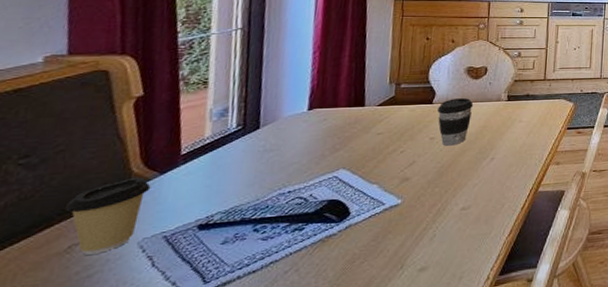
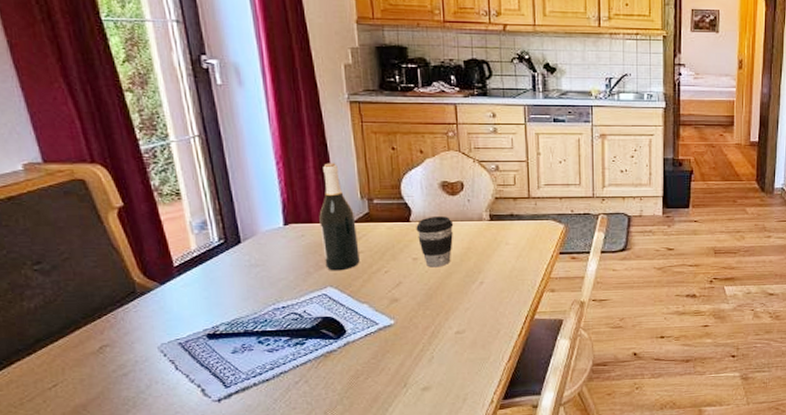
coffee cup: present [64,177,151,255] -> none [86,286,155,355]
wine bottle: none [342,52,381,153] -> present [319,163,360,271]

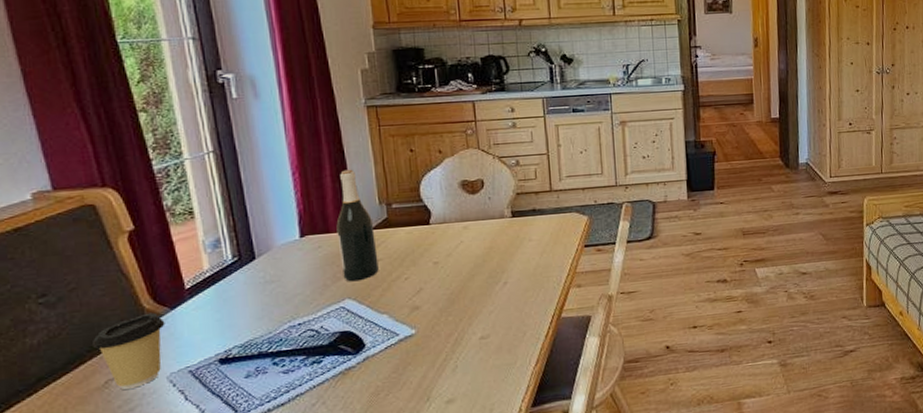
coffee cup: none [86,286,155,355] -> present [91,312,165,389]
coffee cup: present [416,217,454,268] -> none [436,216,475,271]

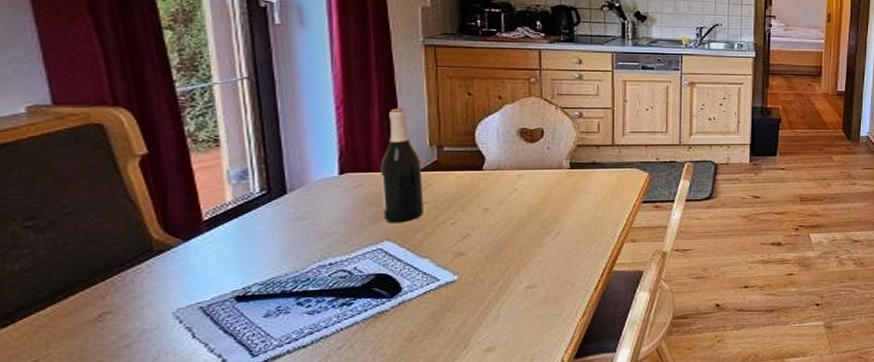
coffee cup: present [91,312,165,389] -> none [85,243,176,324]

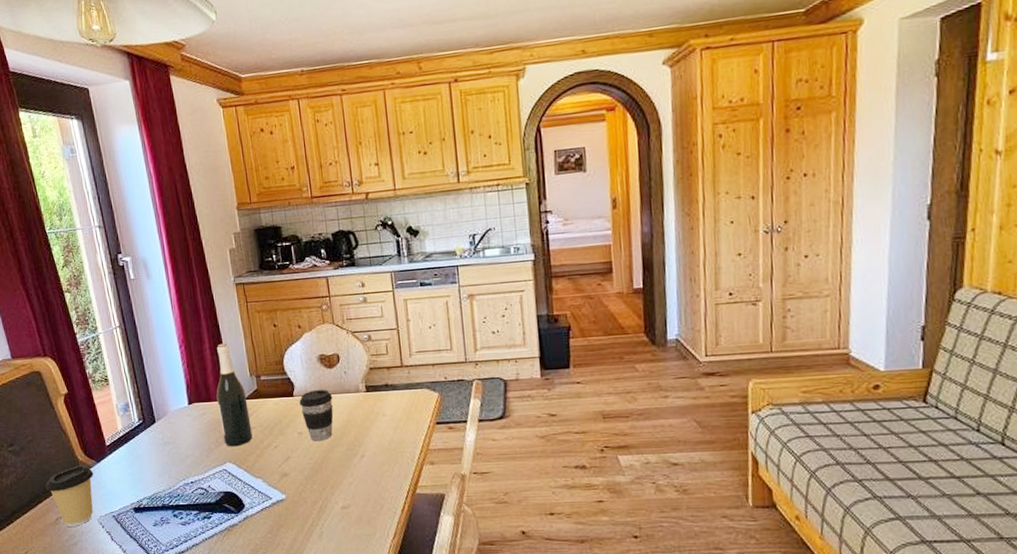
coffee cup: none [85,243,176,324] -> present [45,464,94,526]
coffee cup: none [489,165,531,218] -> present [299,390,334,442]

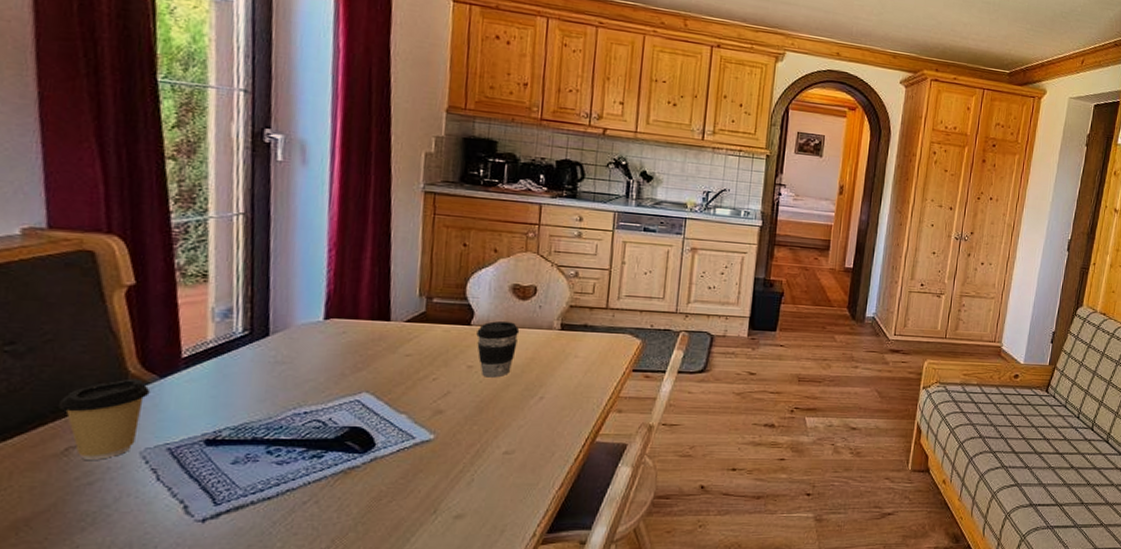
wine bottle: present [216,343,253,447] -> none [364,254,409,375]

